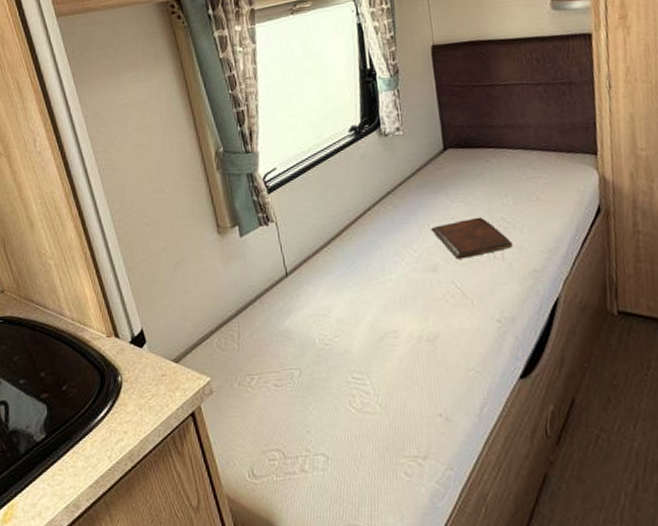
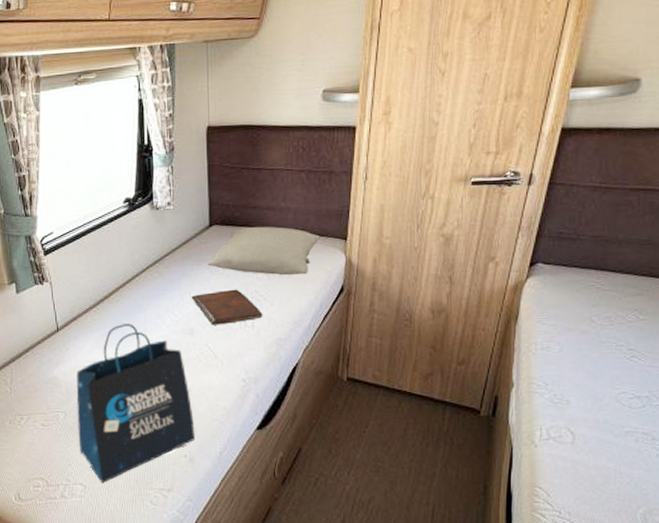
tote bag: none [310,263,450,452] -> present [76,324,195,483]
pillow: none [445,145,567,199] -> present [207,226,320,276]

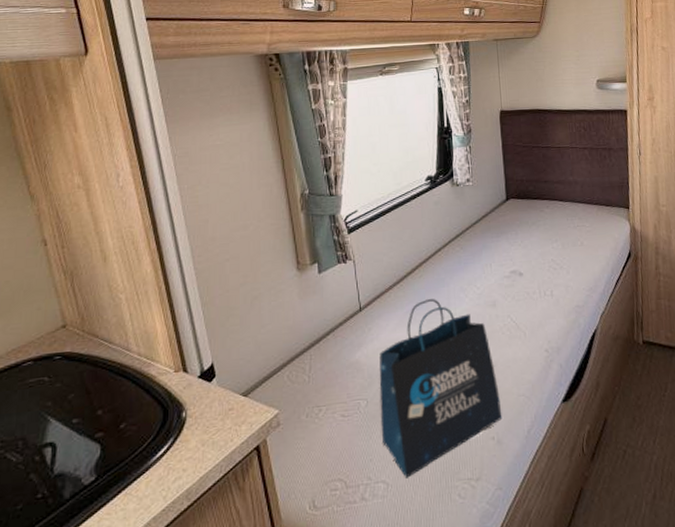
book: present [191,289,263,325] -> none [492,259,561,296]
pillow: present [207,226,320,276] -> none [506,198,606,244]

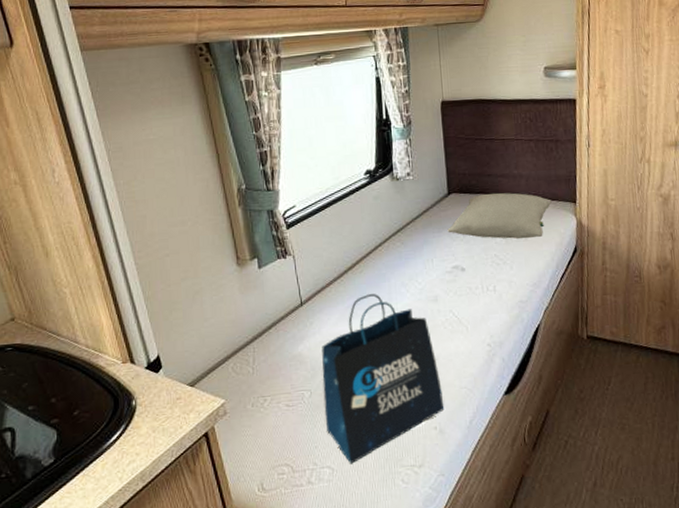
pillow: none [506,198,606,244] -> present [447,193,552,239]

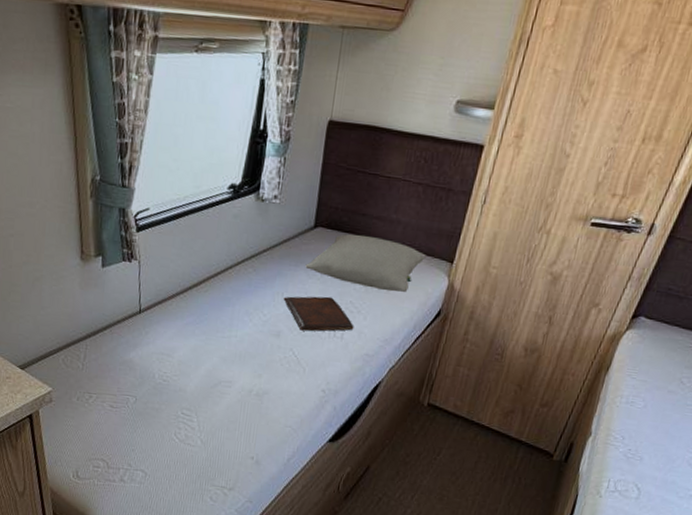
tote bag: present [321,294,445,464] -> none [145,315,267,473]
book: none [434,254,504,291] -> present [283,296,354,332]

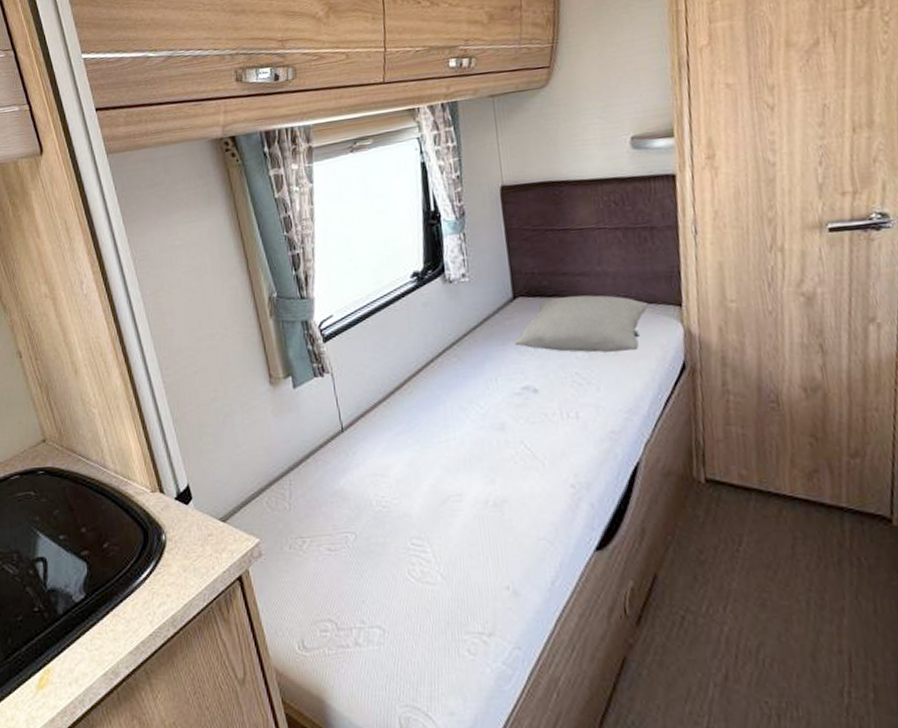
book: present [283,296,354,332] -> none [498,372,589,418]

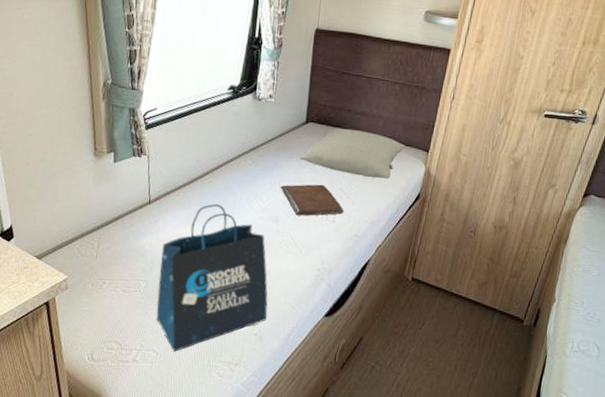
tote bag: none [367,419,519,626] -> present [156,204,268,352]
book: none [498,372,589,418] -> present [280,184,344,216]

